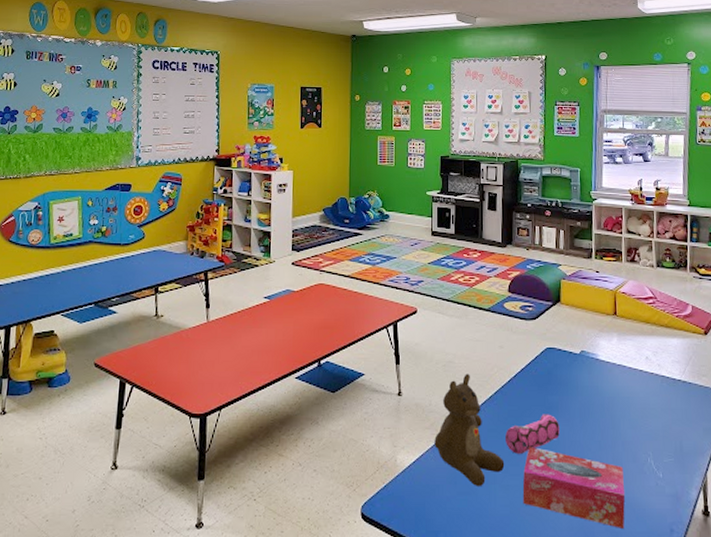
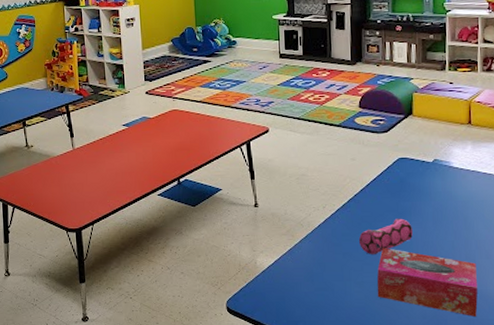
teddy bear: present [434,374,505,487] -> none [291,185,359,284]

